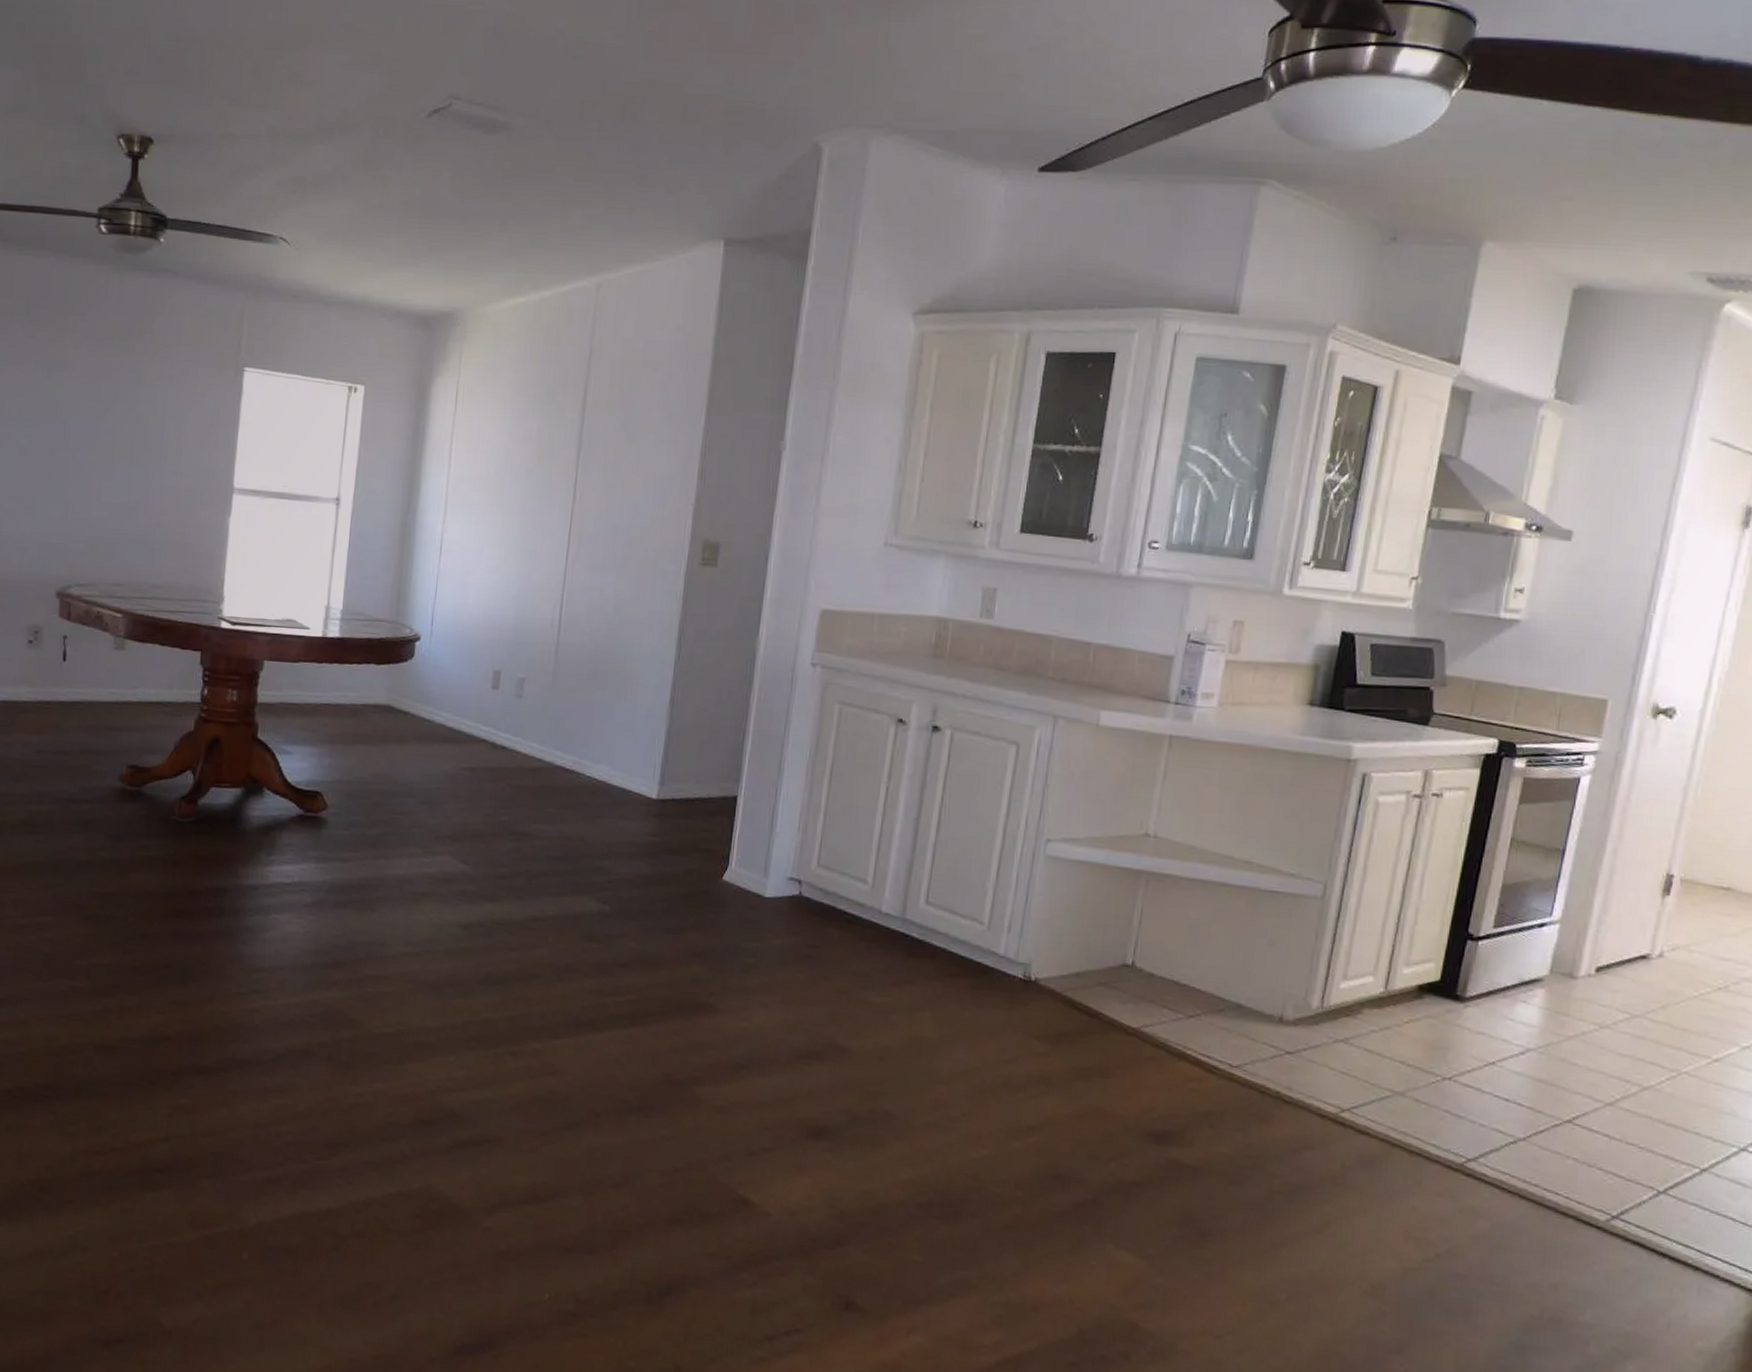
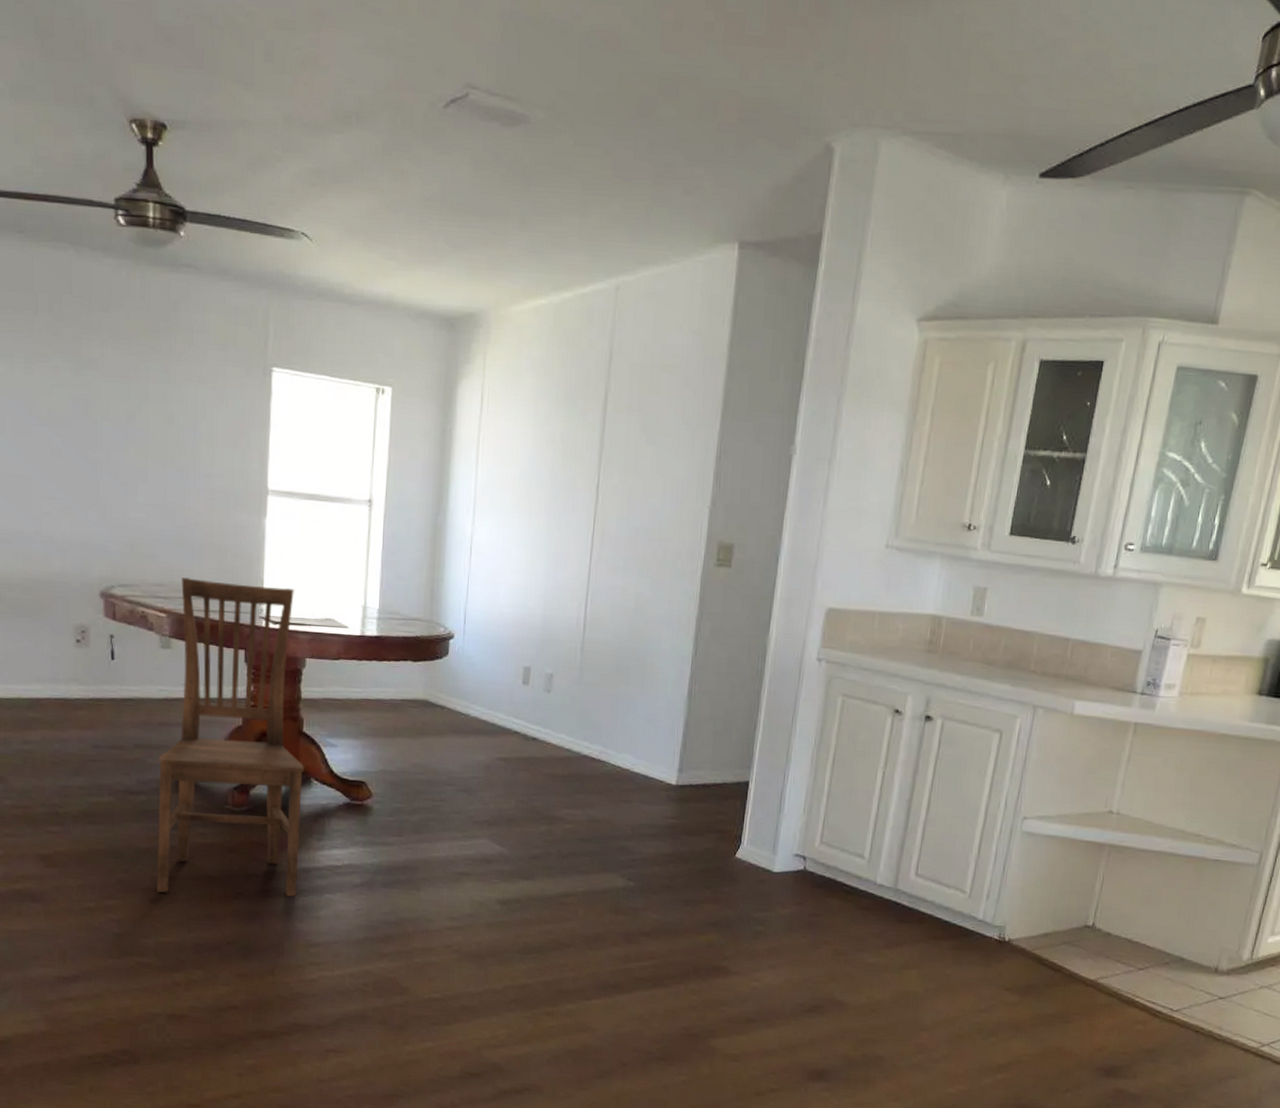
chair: none [93,577,257,916] -> present [156,578,304,897]

